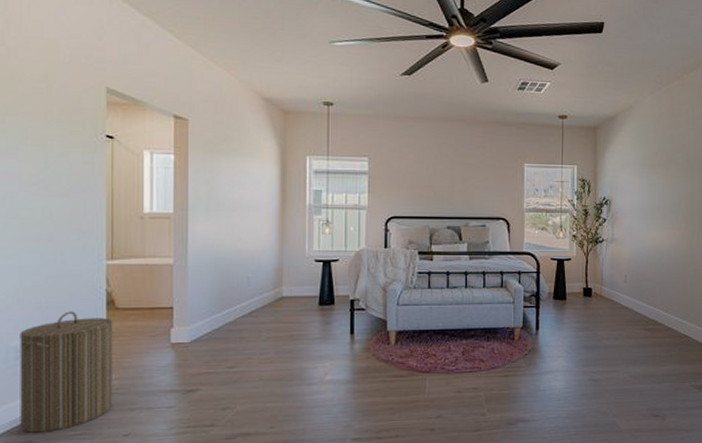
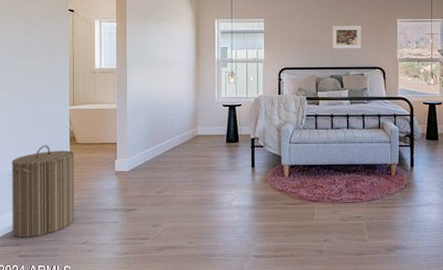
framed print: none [449,169,484,196] -> present [332,26,361,49]

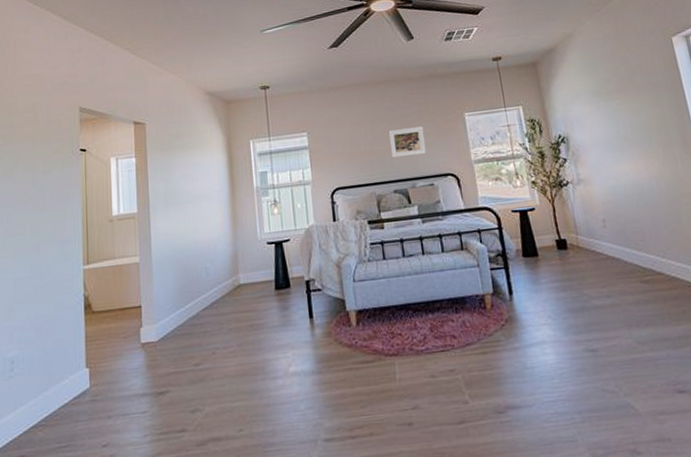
laundry hamper: present [11,145,75,238] -> none [14,318,93,447]

